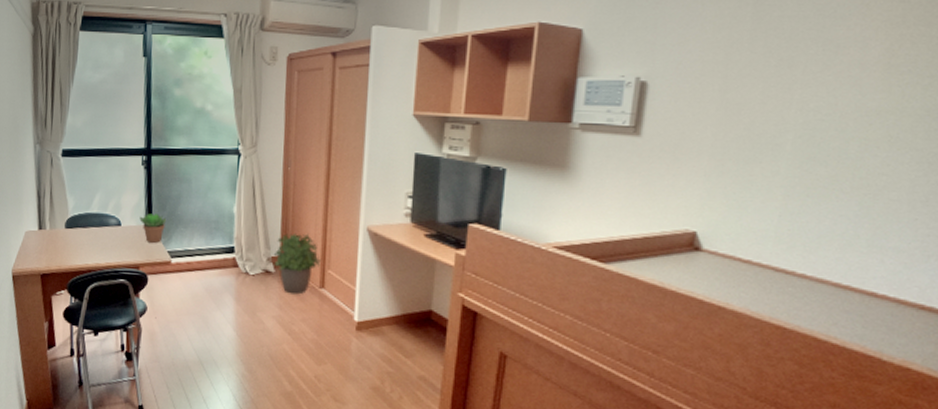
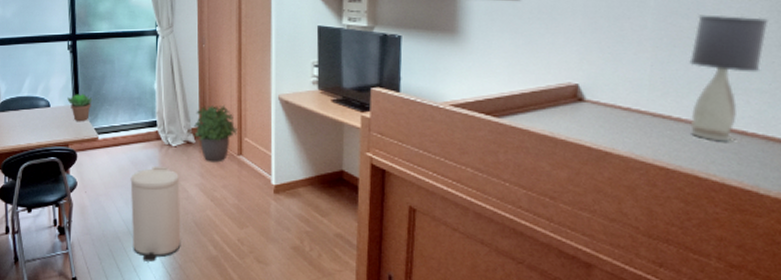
pedal bin: none [203,295,256,394] -> present [130,167,181,262]
table lamp: none [814,162,917,303] -> present [689,15,769,142]

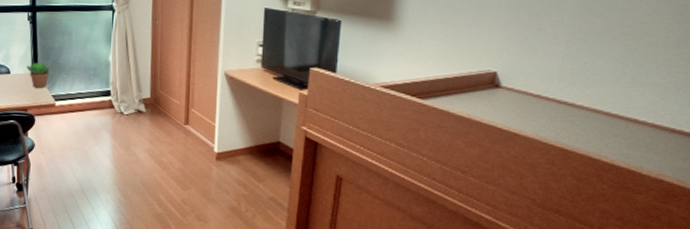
pedal bin: present [130,167,181,262] -> none [84,132,130,217]
potted plant: present [193,104,237,163] -> none [144,78,185,130]
table lamp: present [689,15,769,142] -> none [590,13,671,129]

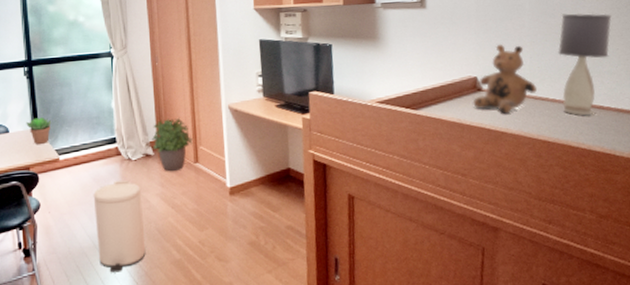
pedal bin: none [84,132,130,217] -> present [93,180,146,273]
potted plant: none [144,78,185,130] -> present [151,117,193,172]
teddy bear: none [487,39,565,115] -> present [473,44,538,114]
table lamp: none [590,13,671,129] -> present [558,13,612,116]

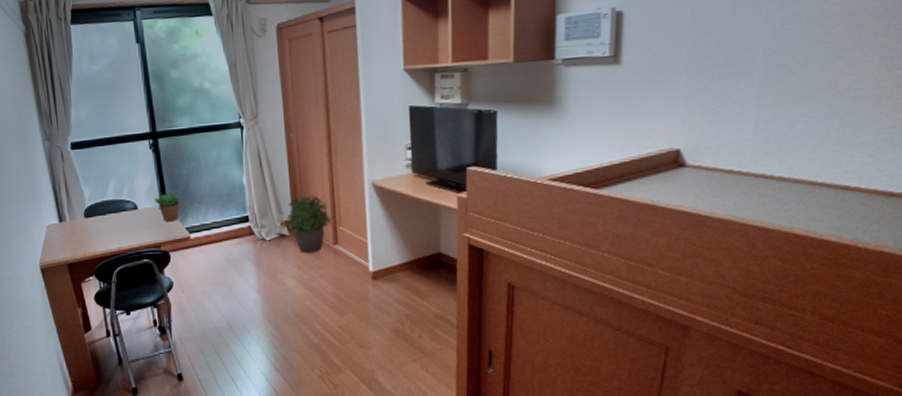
pedal bin: present [93,180,146,273] -> none [226,261,282,354]
teddy bear: present [473,44,538,114] -> none [671,108,761,194]
table lamp: present [558,13,612,116] -> none [792,66,880,198]

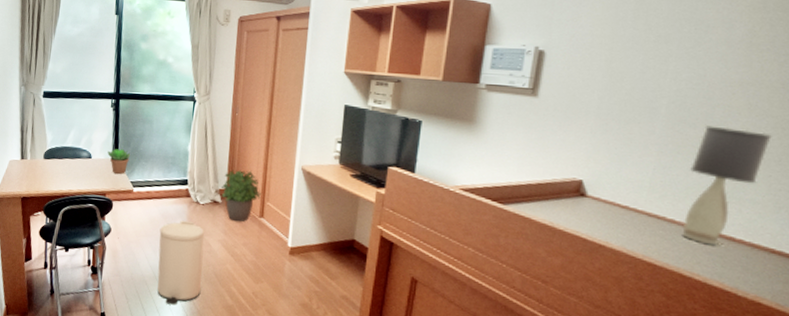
pedal bin: none [226,261,282,354] -> present [157,221,204,305]
table lamp: none [792,66,880,198] -> present [682,125,772,246]

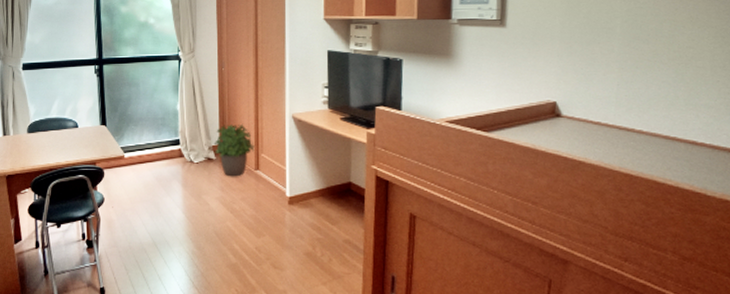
succulent plant: present [107,148,131,174] -> none [94,115,119,140]
pedal bin: present [157,221,204,305] -> none [155,182,203,271]
table lamp: present [682,125,772,246] -> none [649,40,714,151]

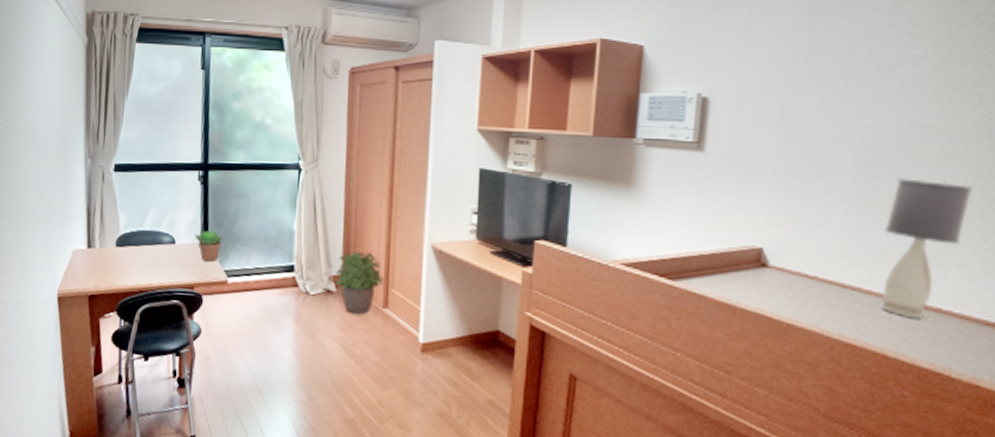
succulent plant: none [94,115,119,140] -> present [195,231,224,262]
table lamp: none [649,40,714,151] -> present [881,178,973,320]

